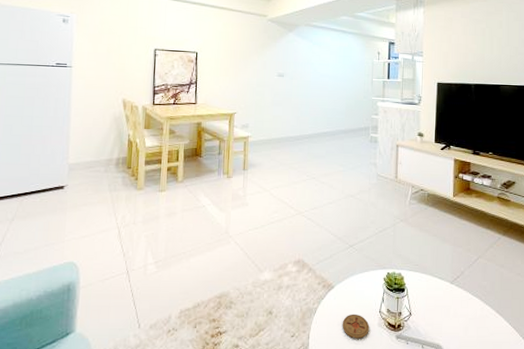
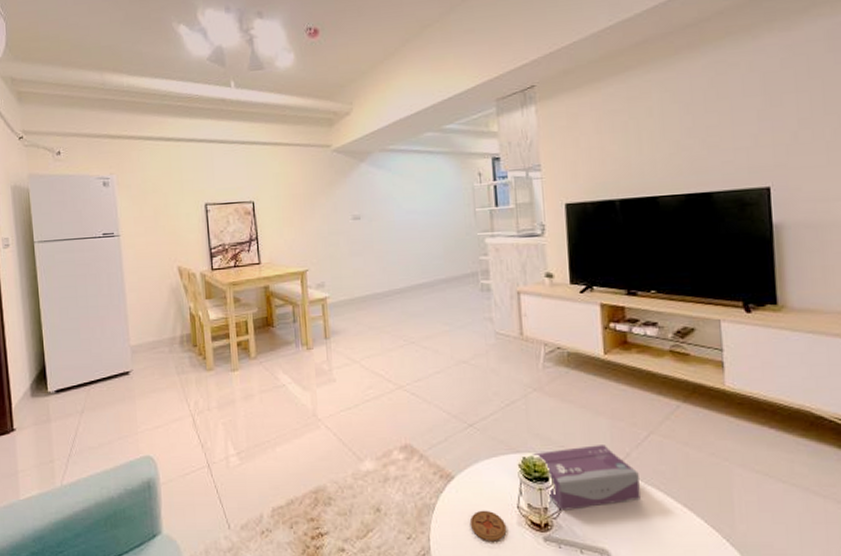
tissue box: none [395,265,468,315] -> present [533,445,640,510]

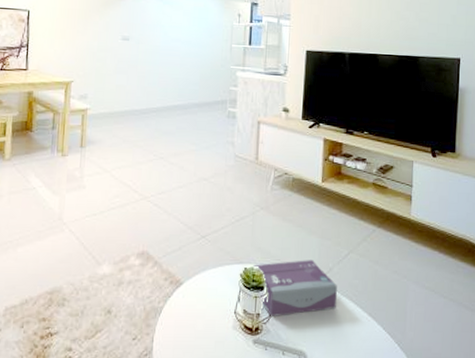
coaster: present [469,510,507,542] -> none [191,314,223,343]

